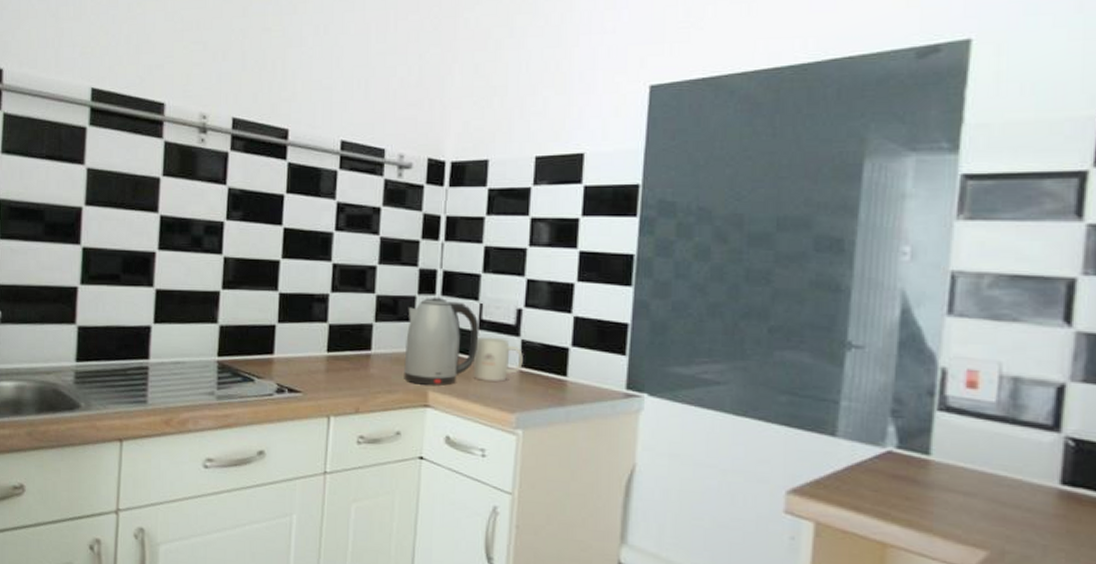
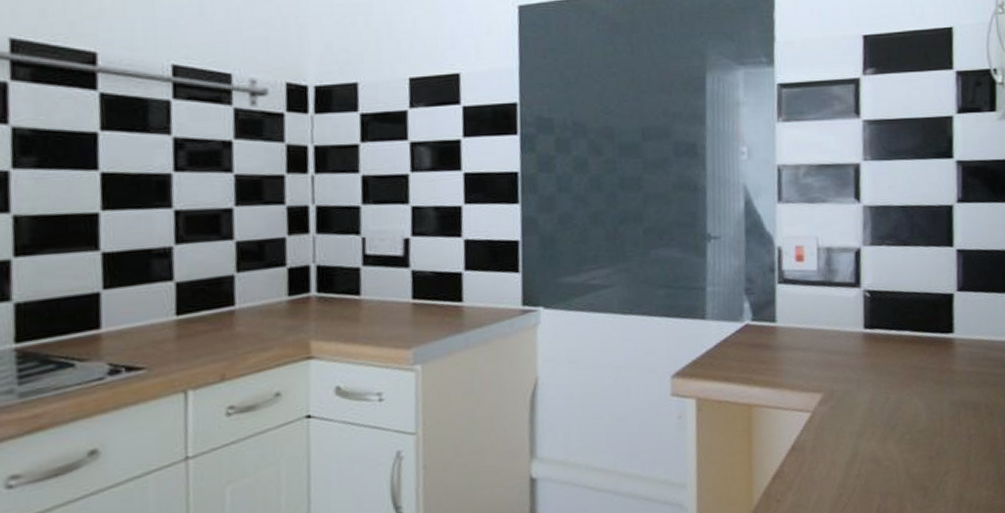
kettle: present [404,297,479,386] -> none [277,236,365,336]
mug: present [473,336,523,382] -> none [359,271,415,320]

